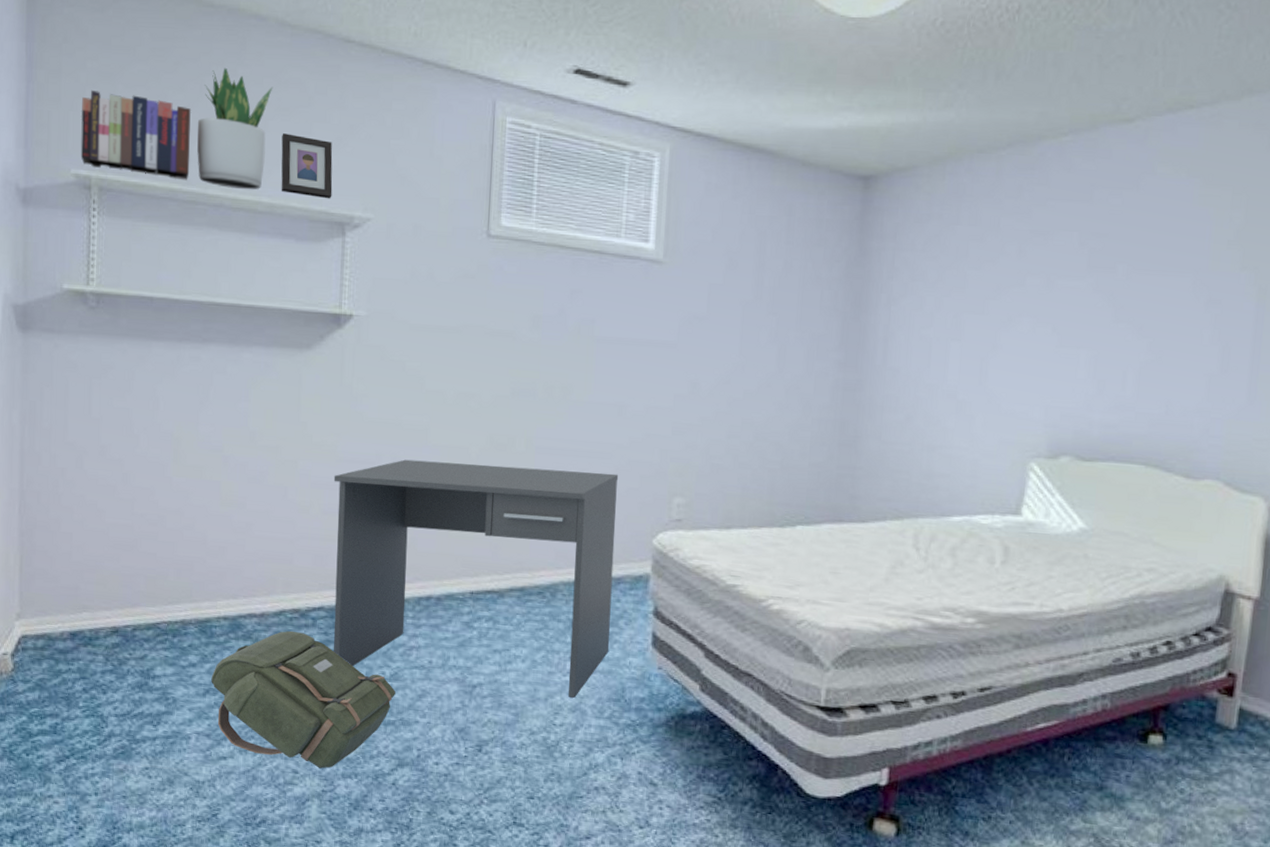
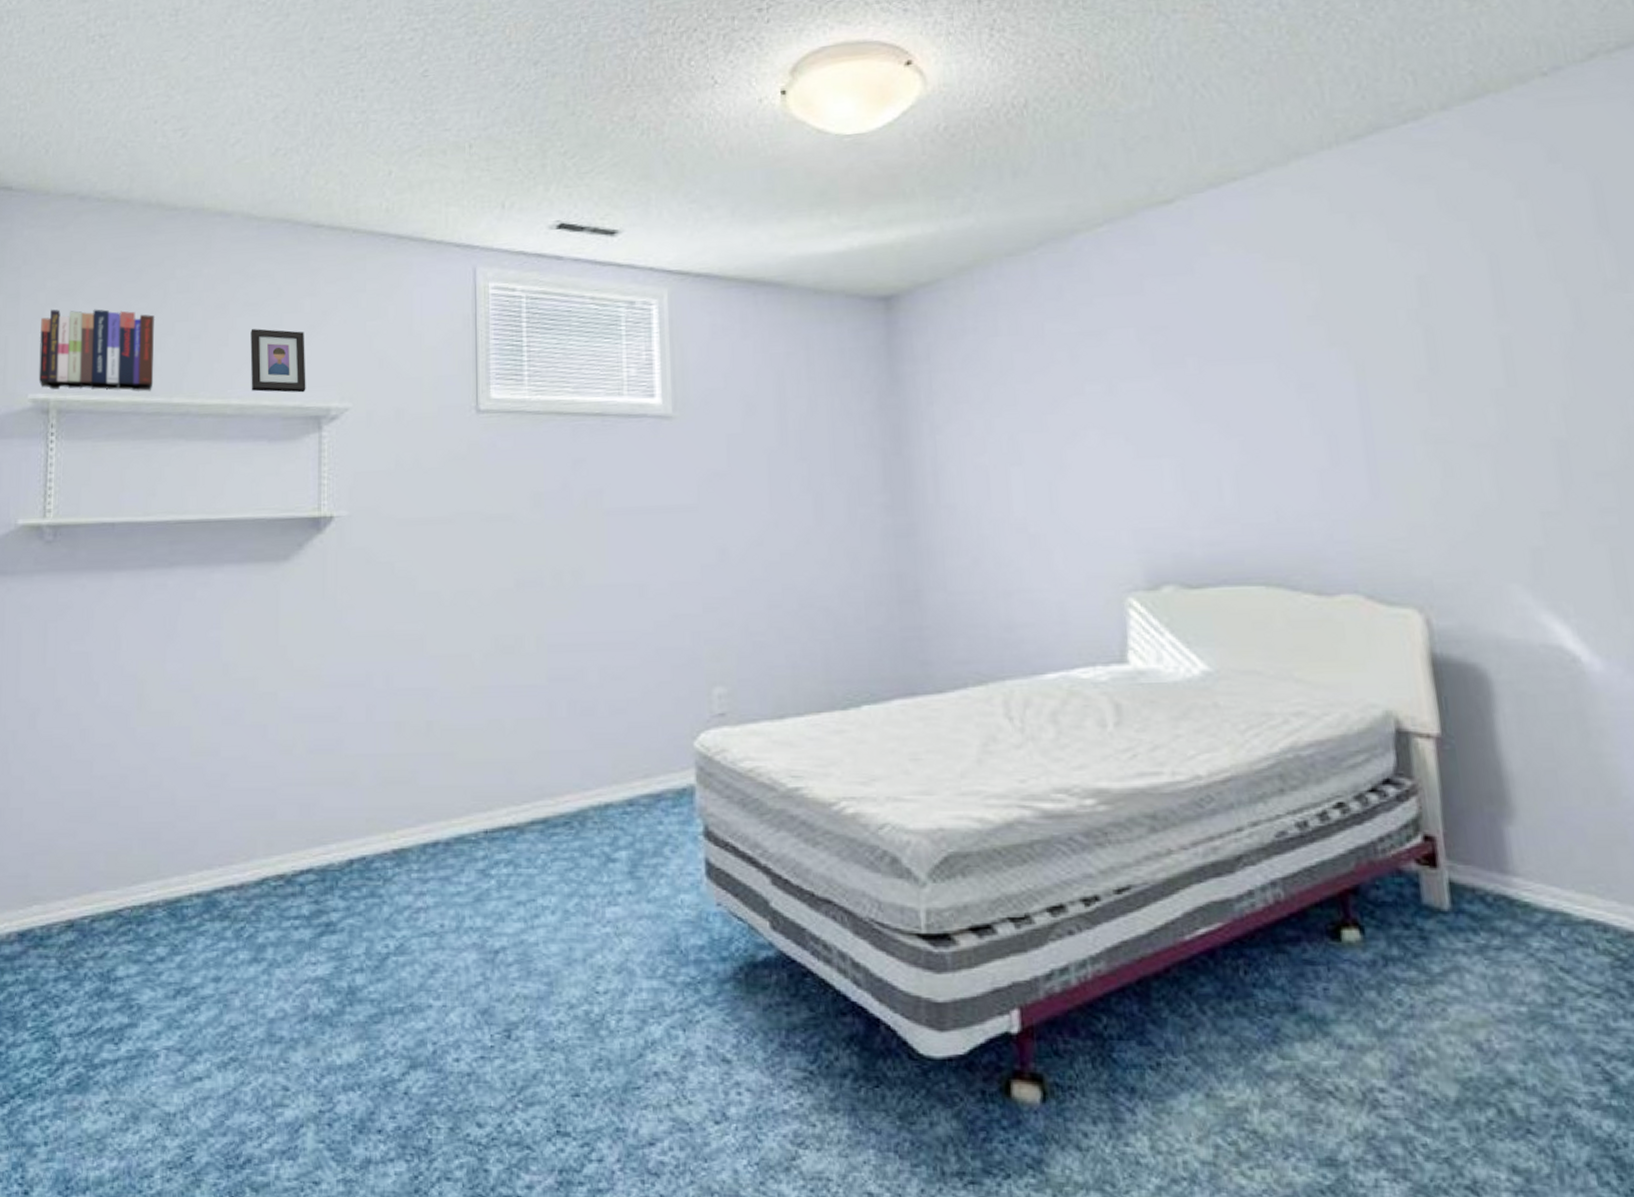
planter: present [197,67,273,190] -> none [161,269,241,394]
backpack: present [211,630,395,769] -> none [183,903,402,1081]
desk: present [333,459,619,698] -> none [319,666,656,954]

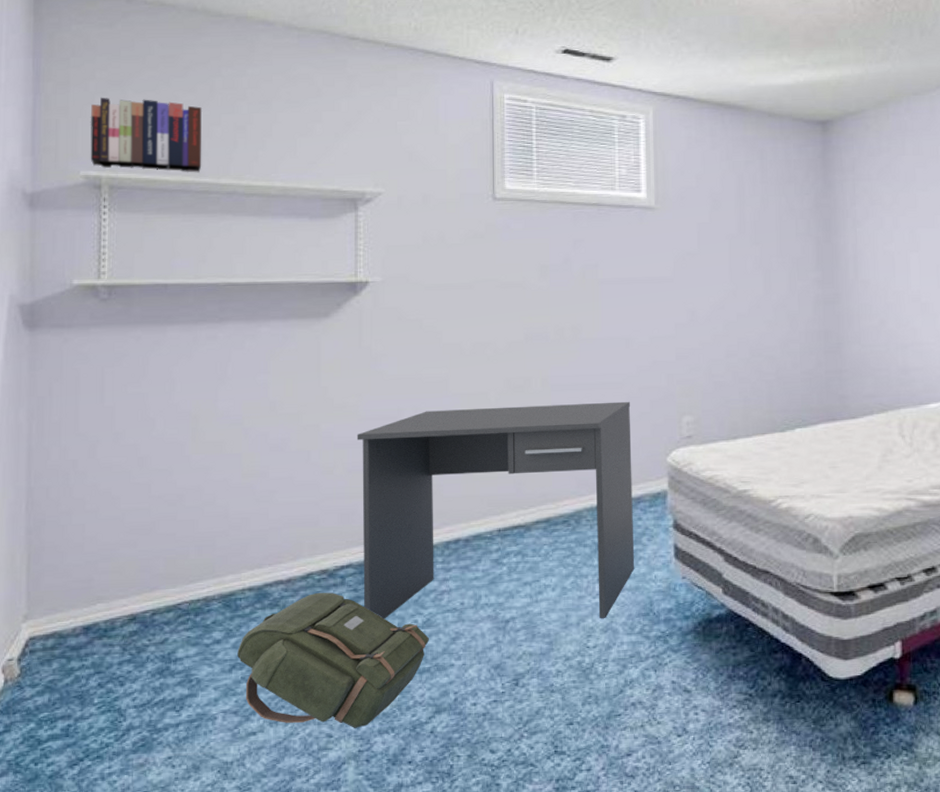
backpack: none [183,903,402,1081] -> present [237,592,429,728]
picture frame: present [250,328,306,393] -> none [292,123,344,179]
desk: none [319,666,656,954] -> present [356,401,635,620]

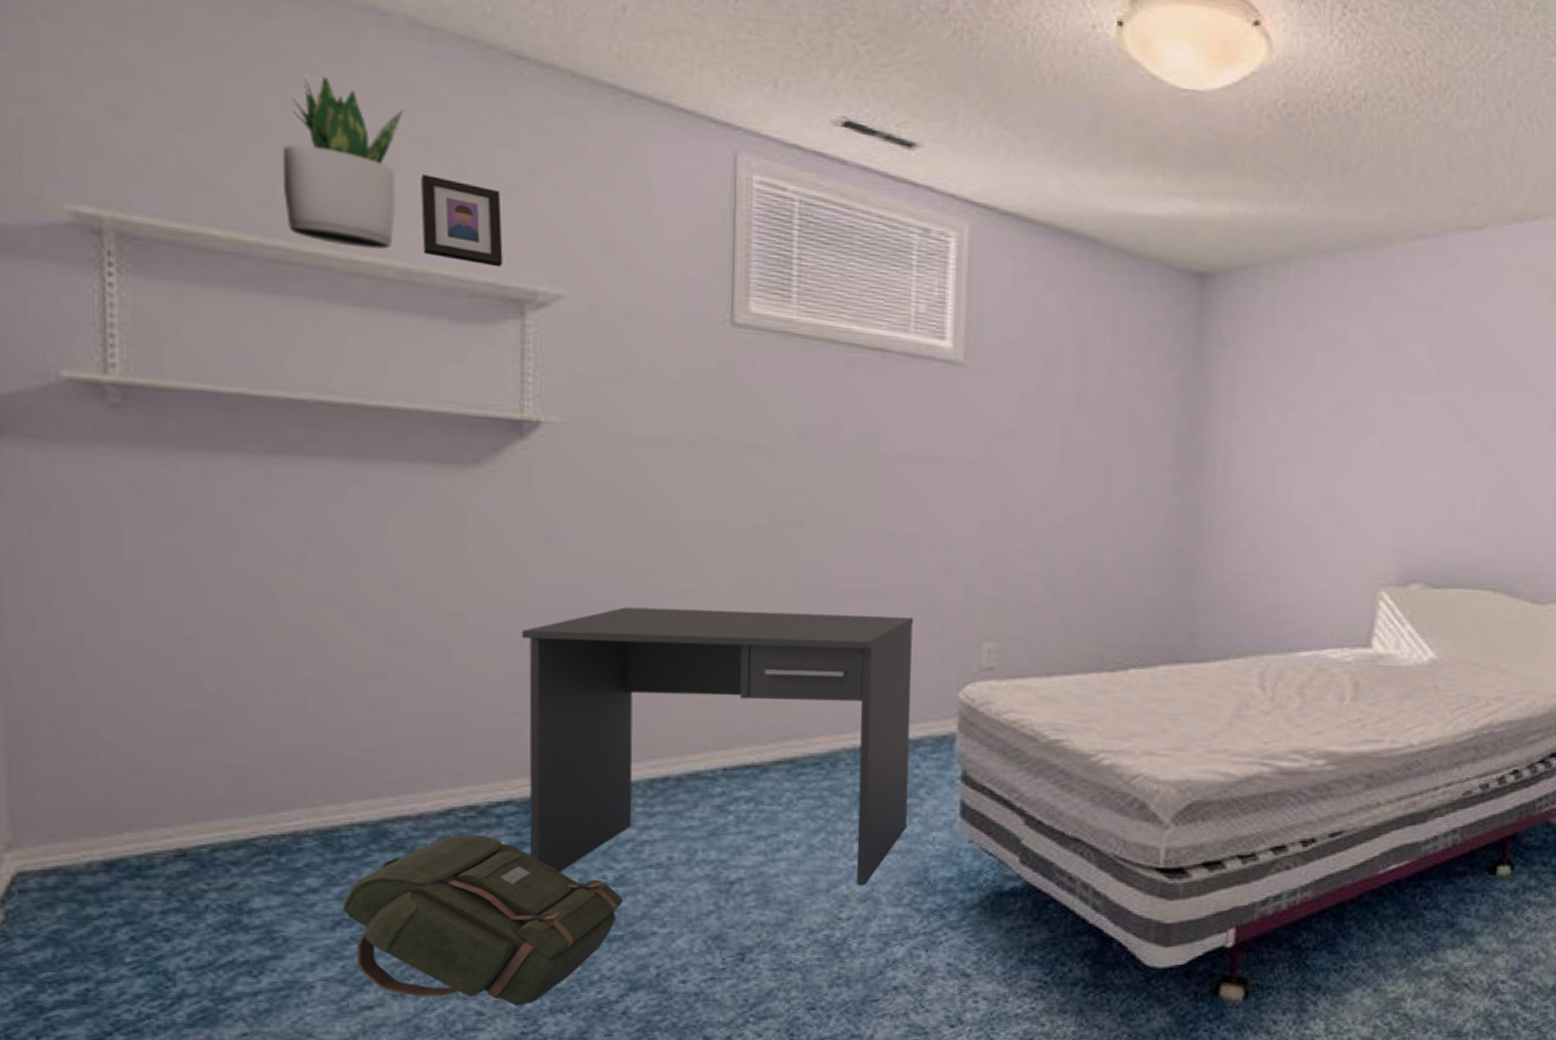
books: present [90,97,203,173] -> none [77,90,273,231]
planter: none [208,68,283,177] -> present [282,76,404,250]
picture frame: none [292,123,344,179] -> present [421,174,503,268]

